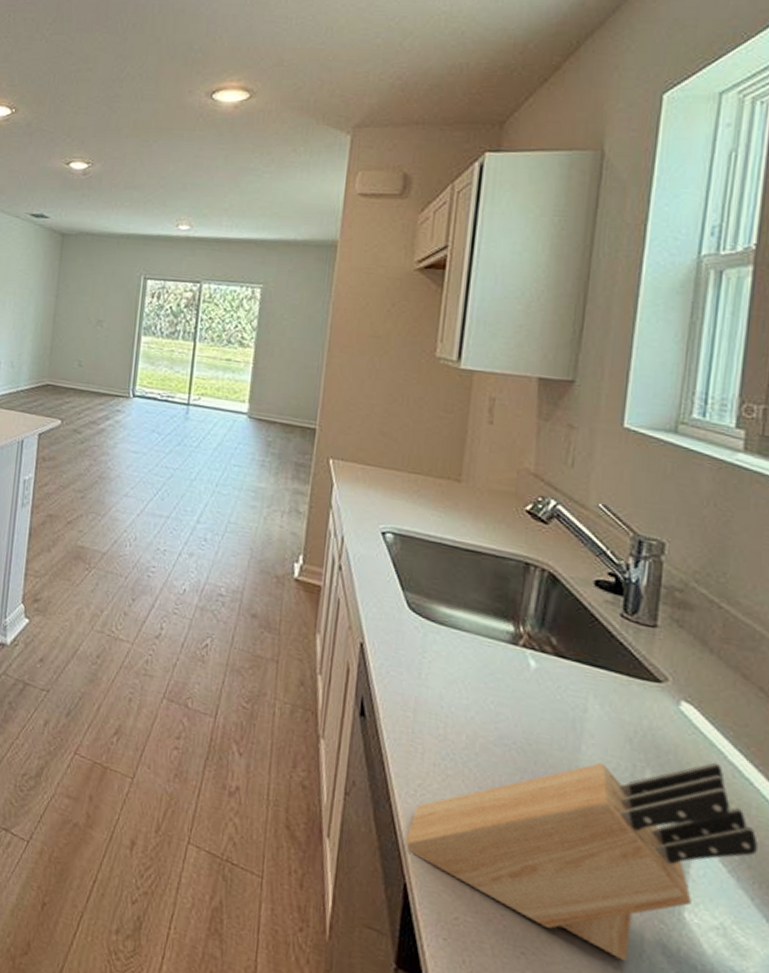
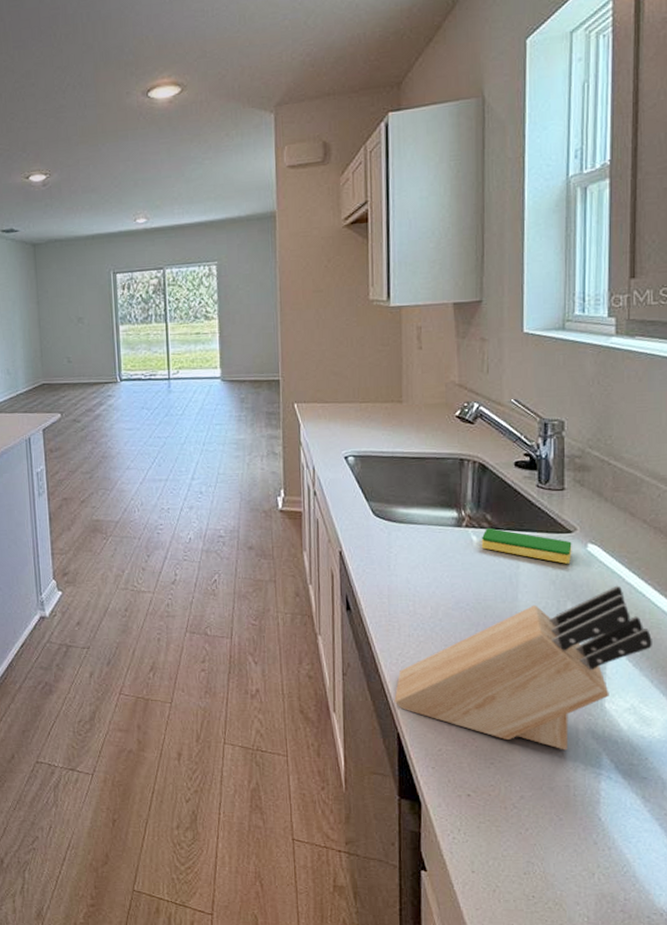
dish sponge: none [540,654,660,721] -> present [481,528,572,564]

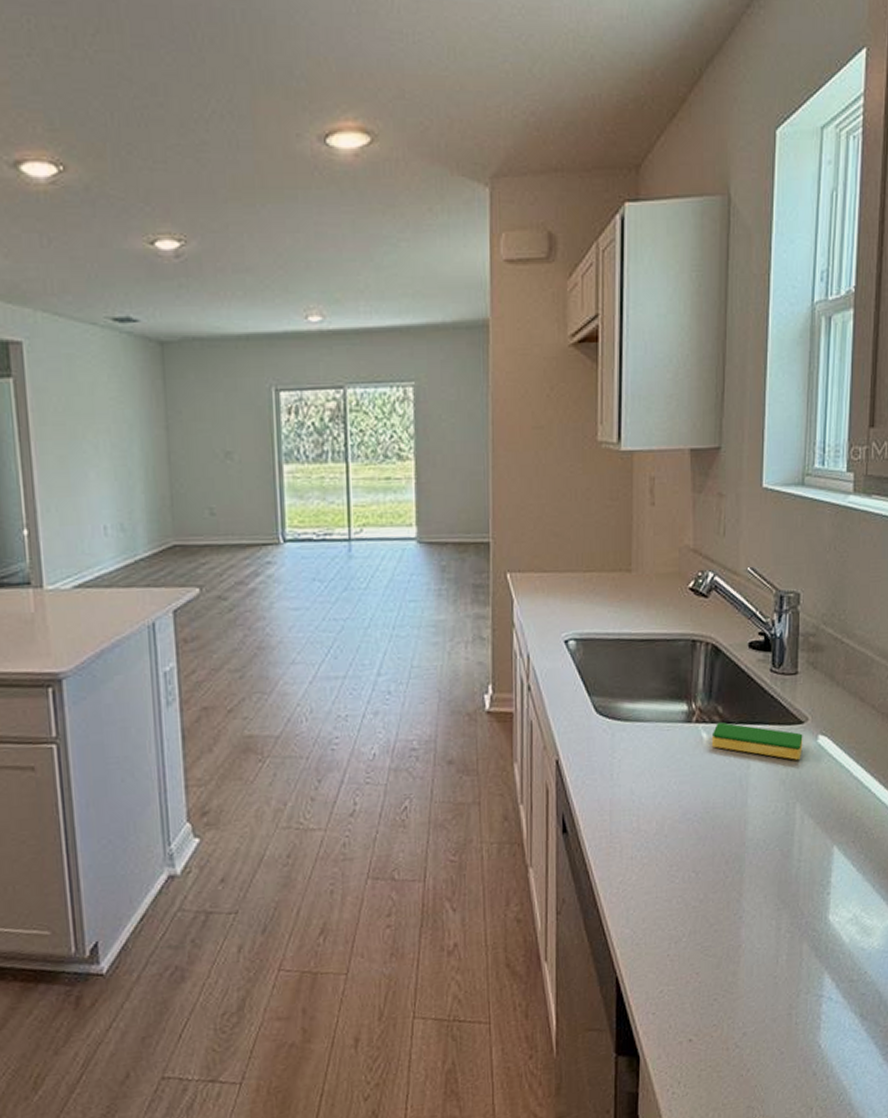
knife block: present [394,585,652,750] -> none [613,781,876,974]

